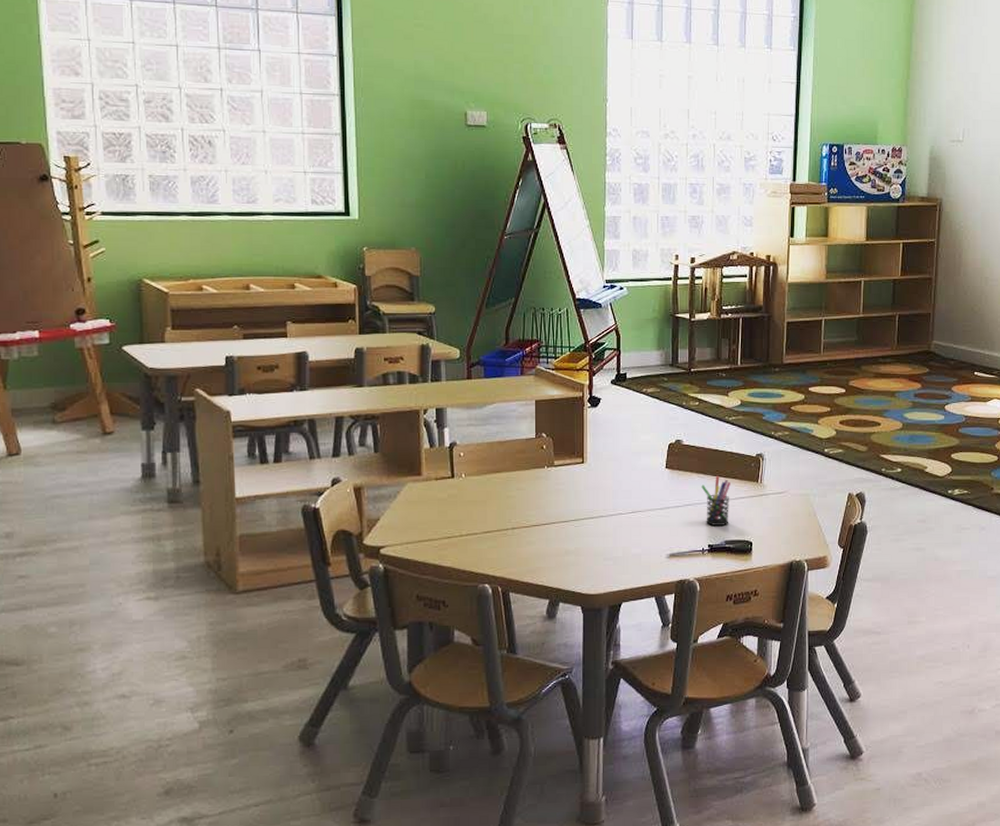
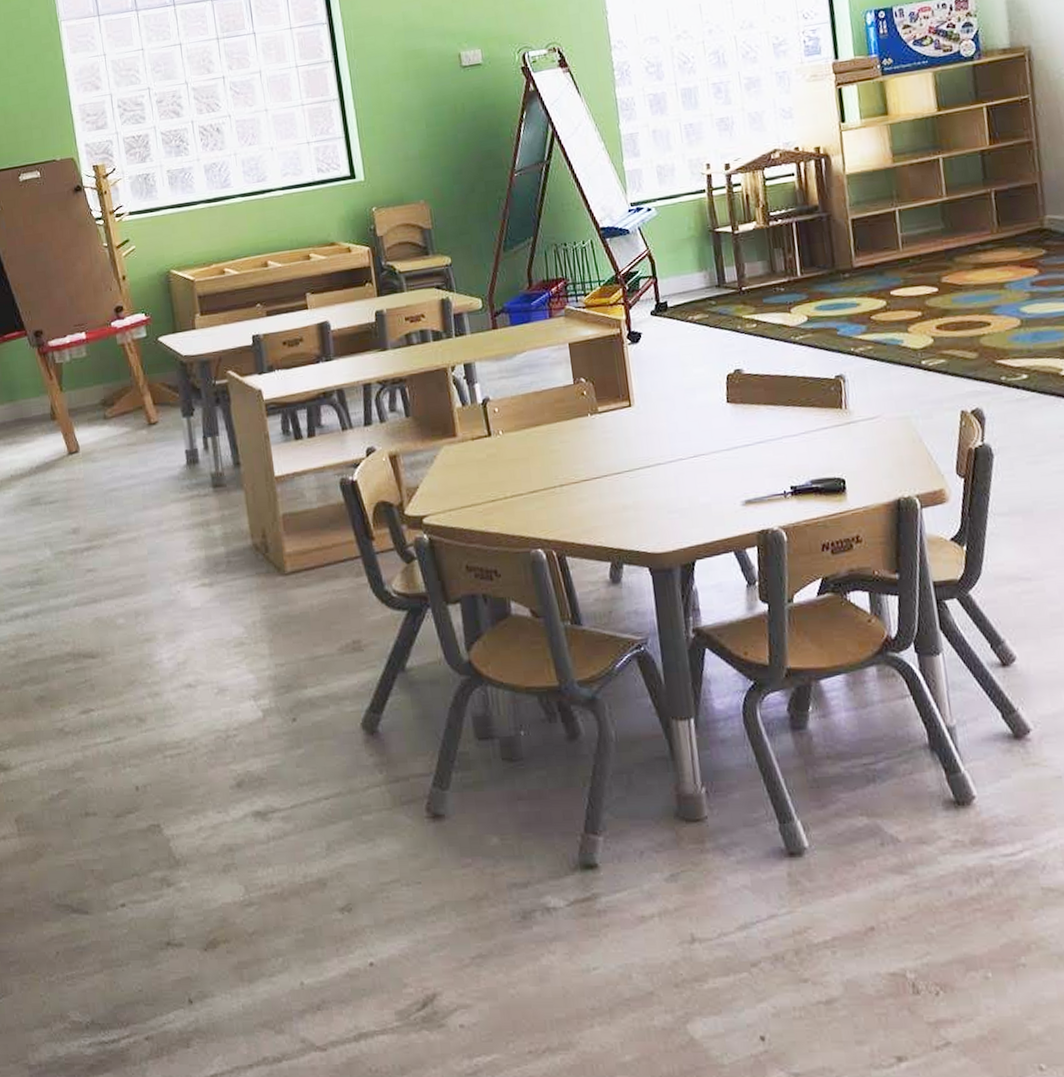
pen holder: present [701,475,730,526] -> none [772,405,813,464]

